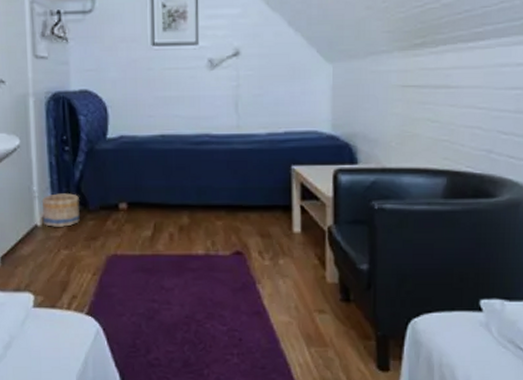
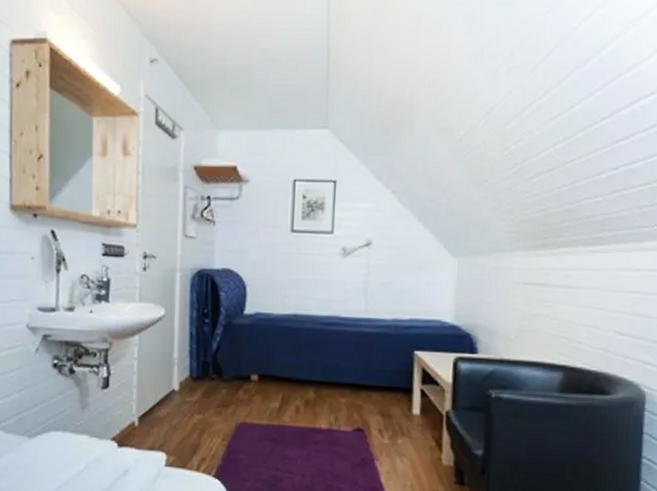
basket: present [41,193,80,227] -> none [180,362,215,393]

